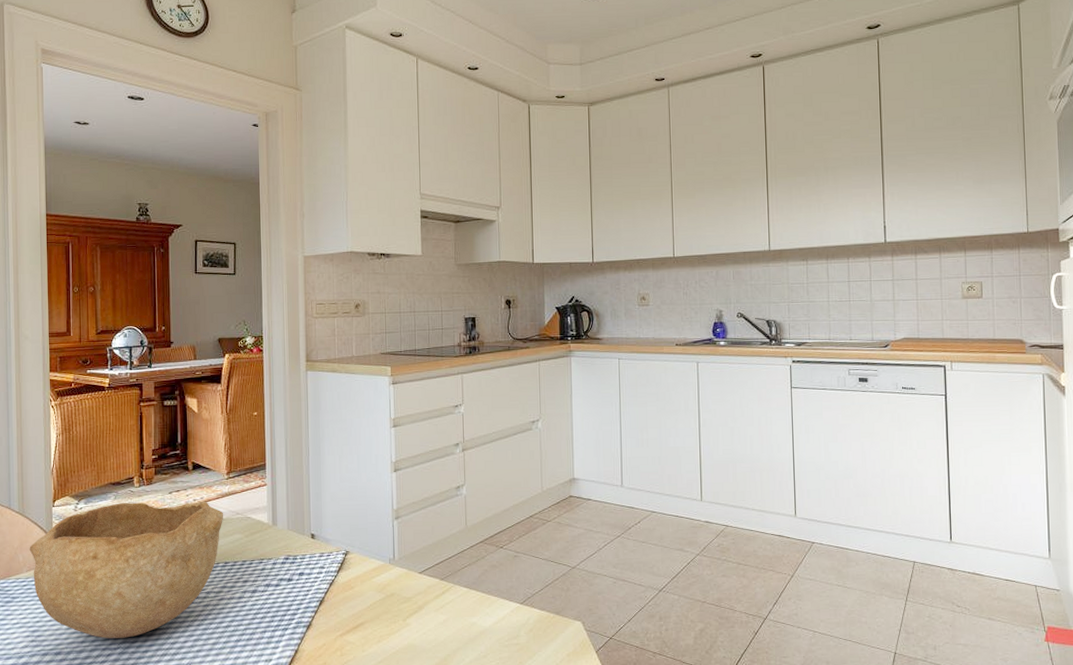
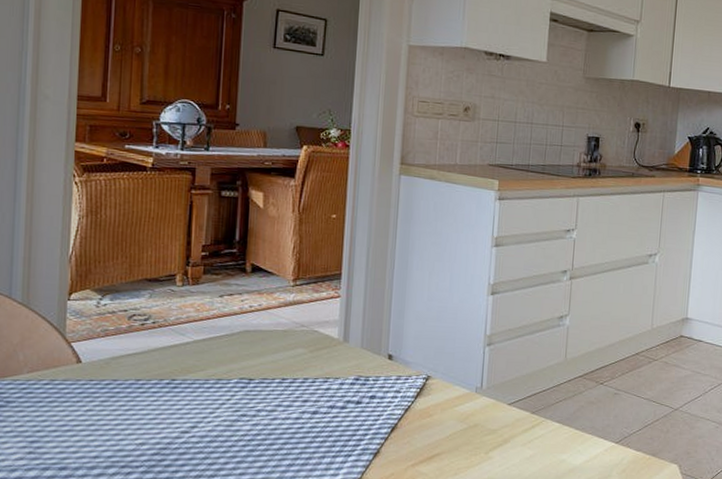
bowl: present [29,501,224,639] -> none [33,302,286,456]

